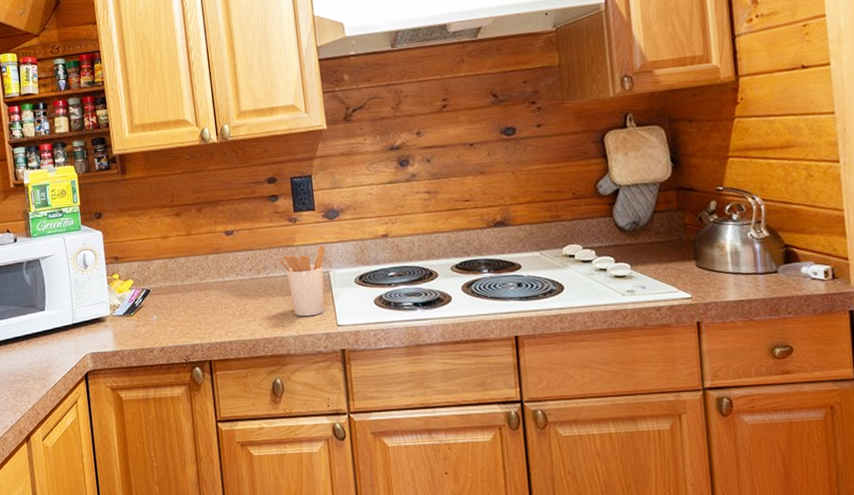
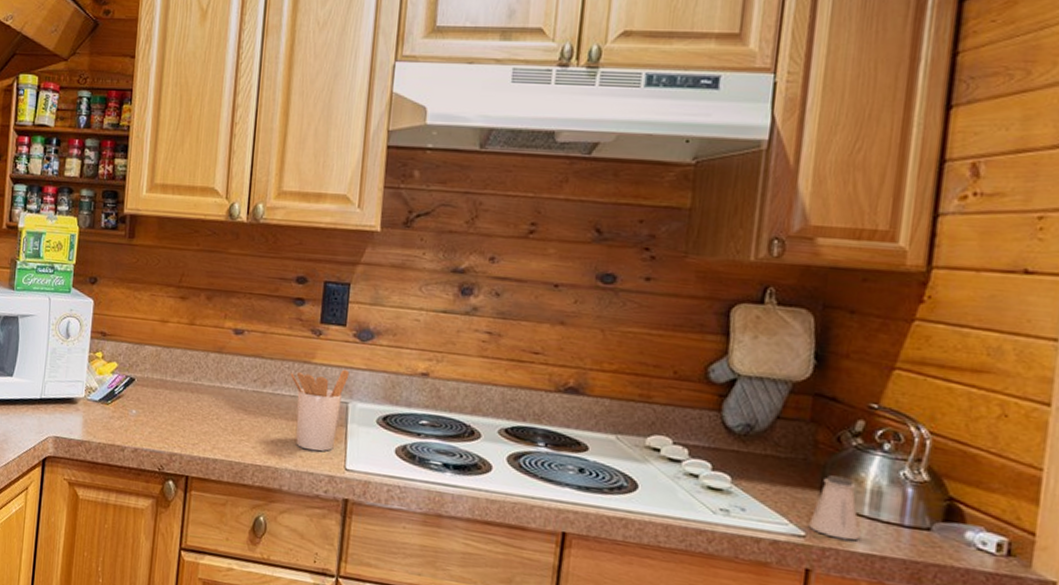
saltshaker: none [692,246,730,294] -> present [808,475,860,541]

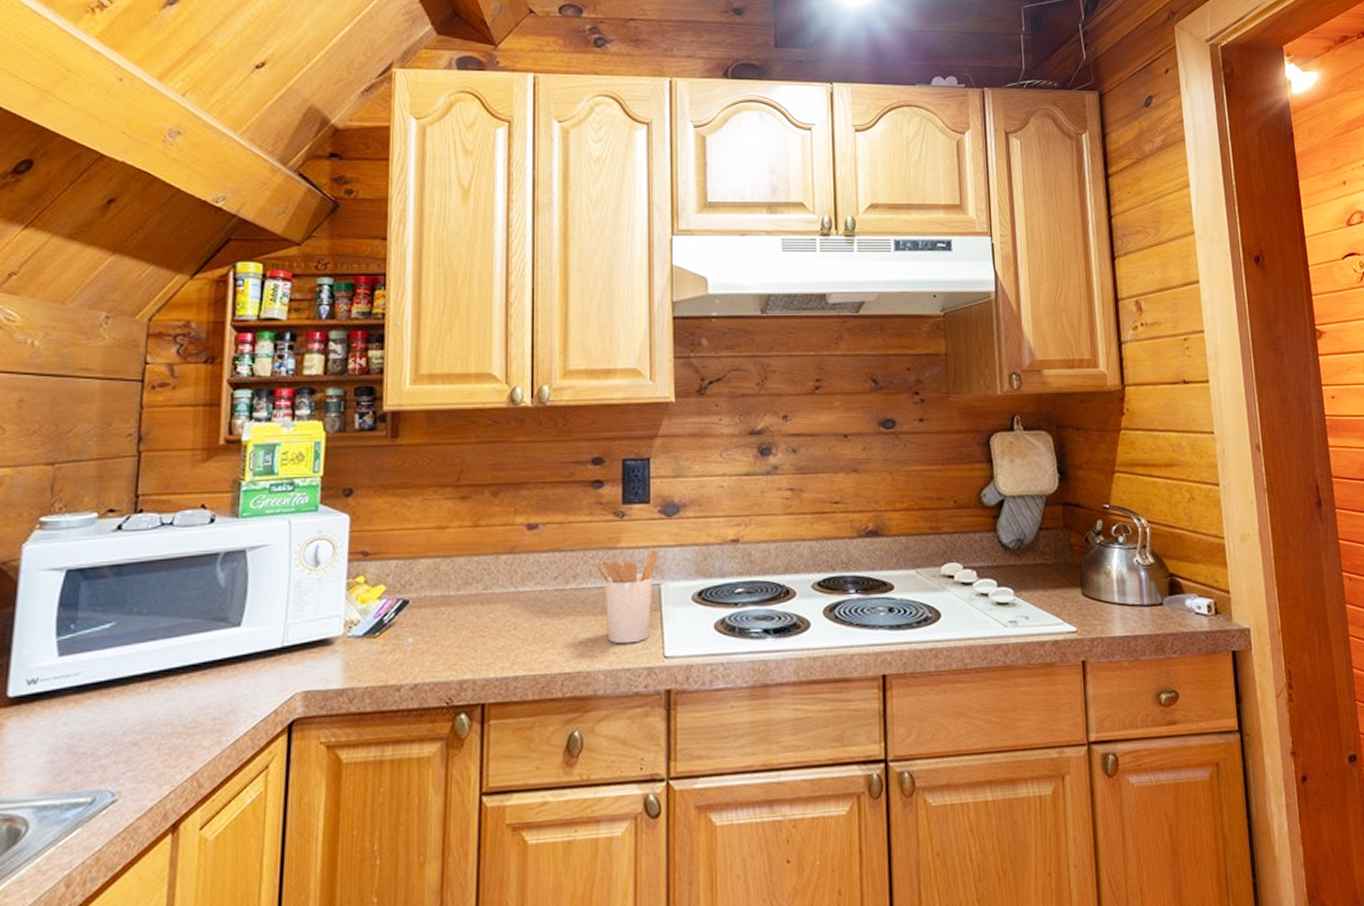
saltshaker: present [808,475,860,541] -> none [1077,572,1116,628]

